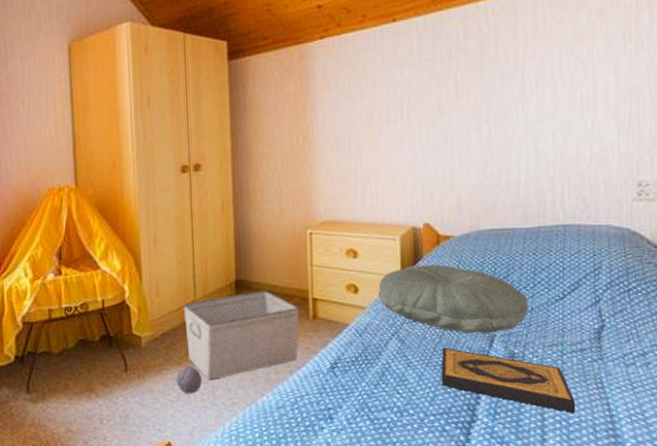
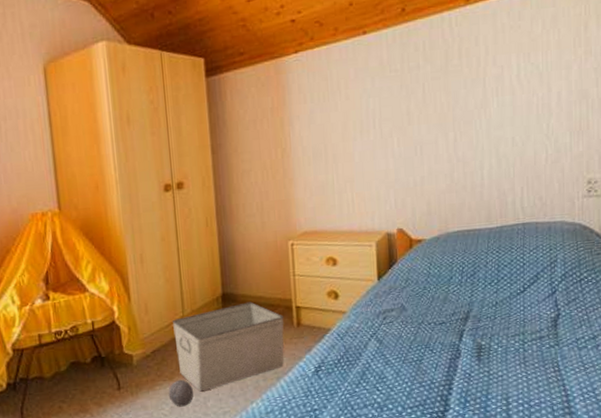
pillow: present [378,265,528,334] -> none [357,267,493,330]
hardback book: present [441,347,576,414] -> none [416,344,536,396]

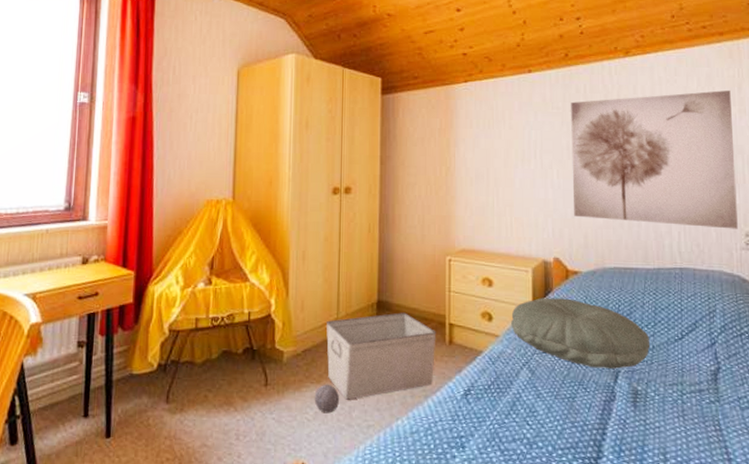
pillow: none [357,267,493,330] -> present [511,297,650,369]
wall art: none [410,31,580,185] -> present [571,90,738,229]

